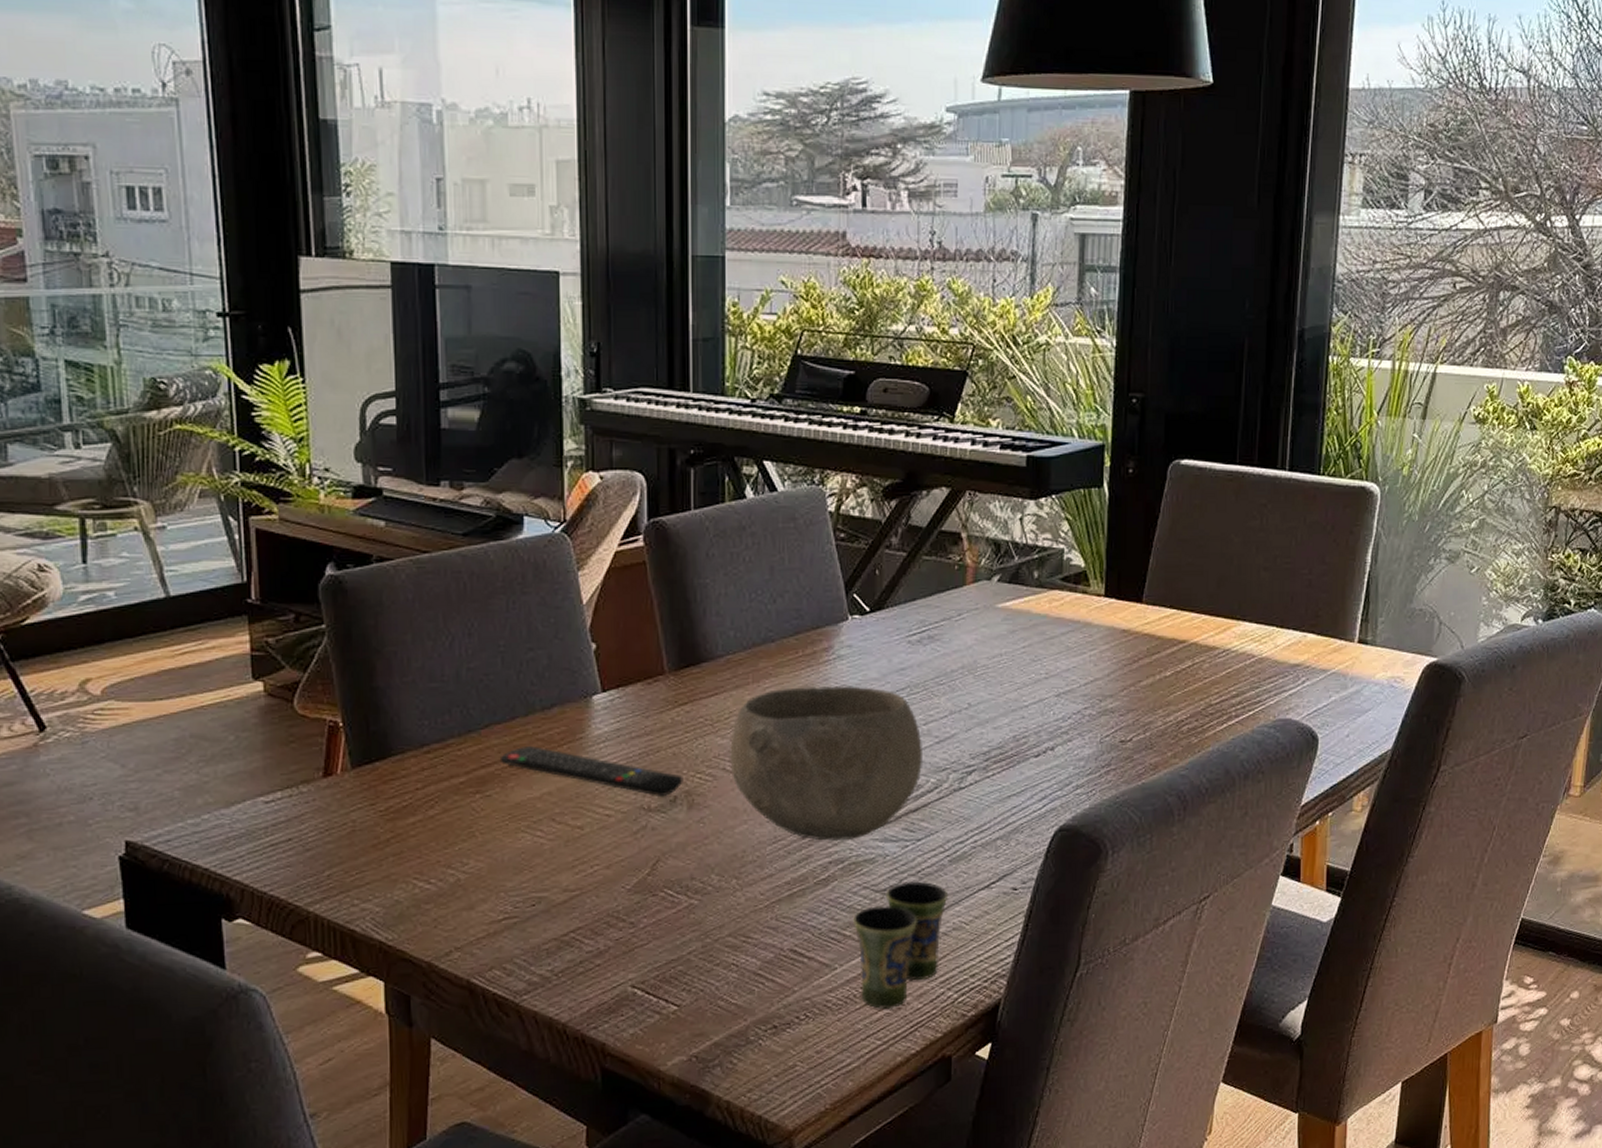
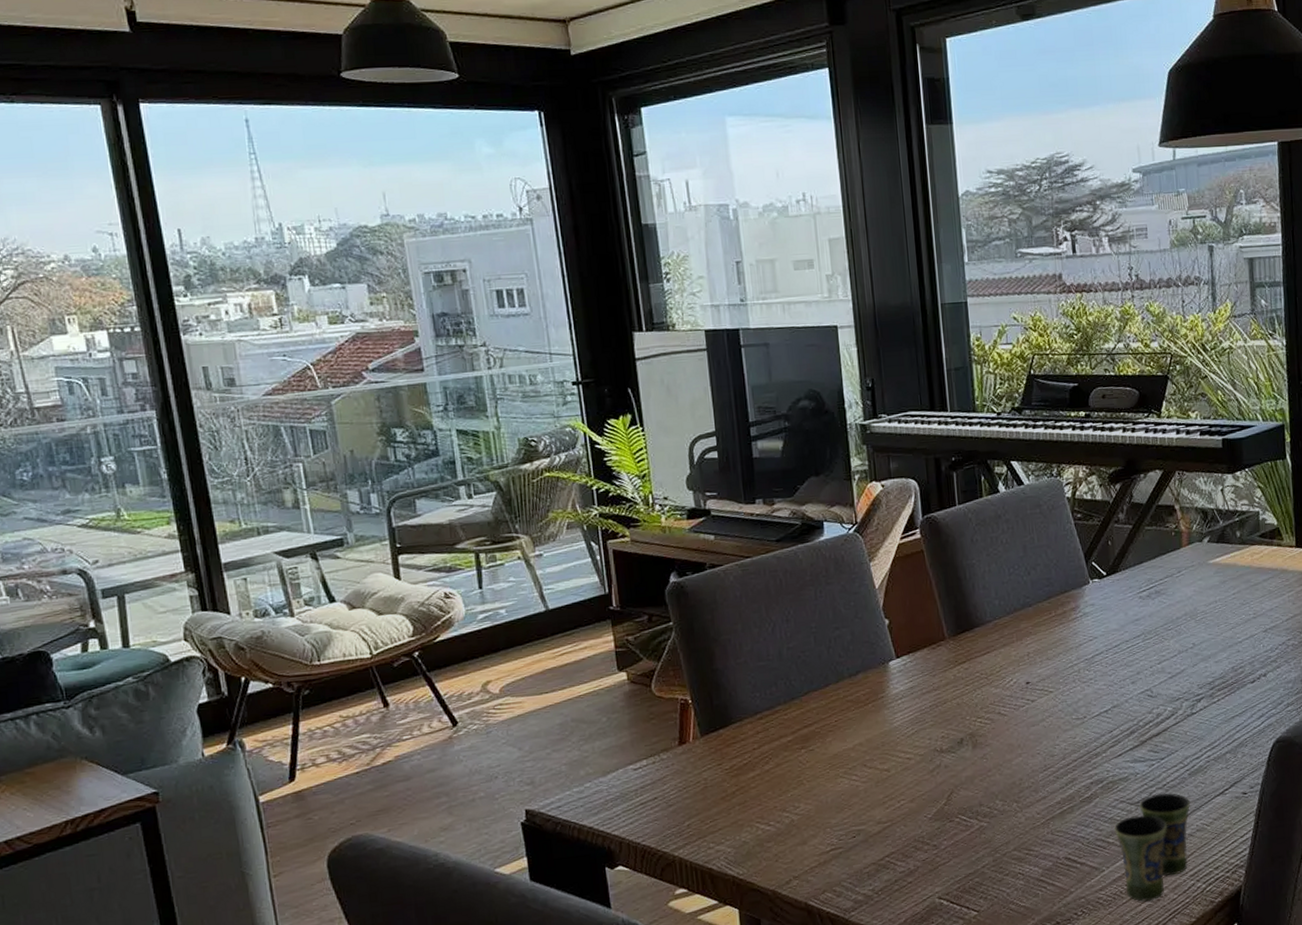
remote control: present [499,745,683,798] -> none [818,706,967,741]
bowl: present [729,686,924,841] -> none [1002,637,1161,766]

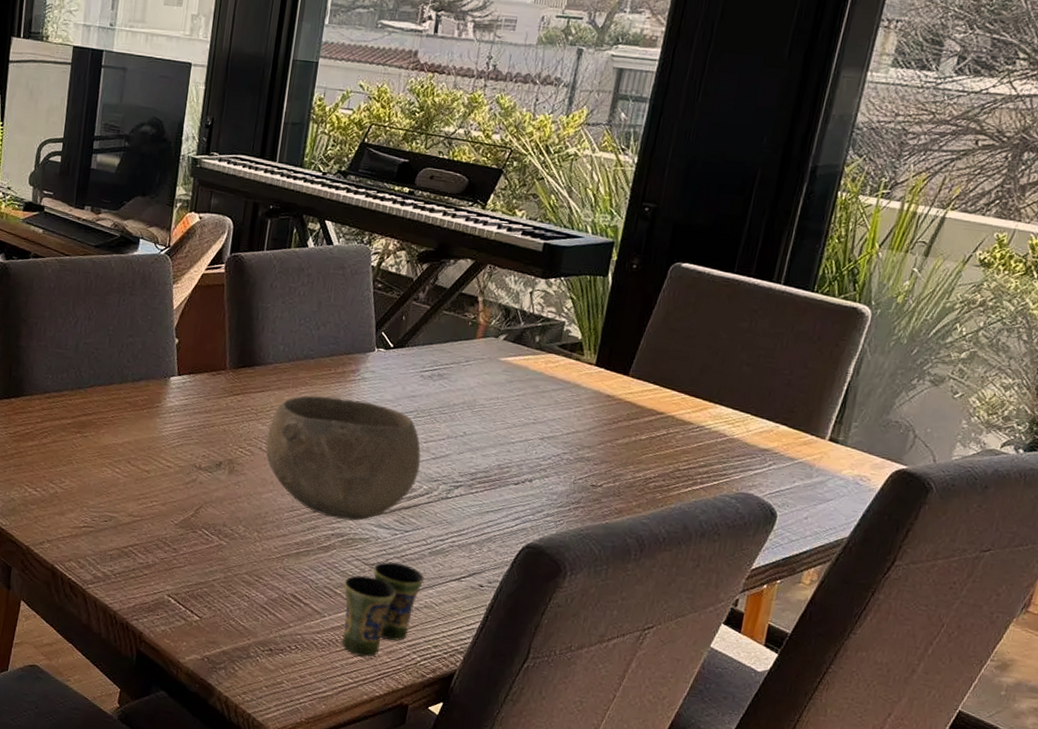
bowl: none [1002,637,1161,766] -> present [265,395,421,521]

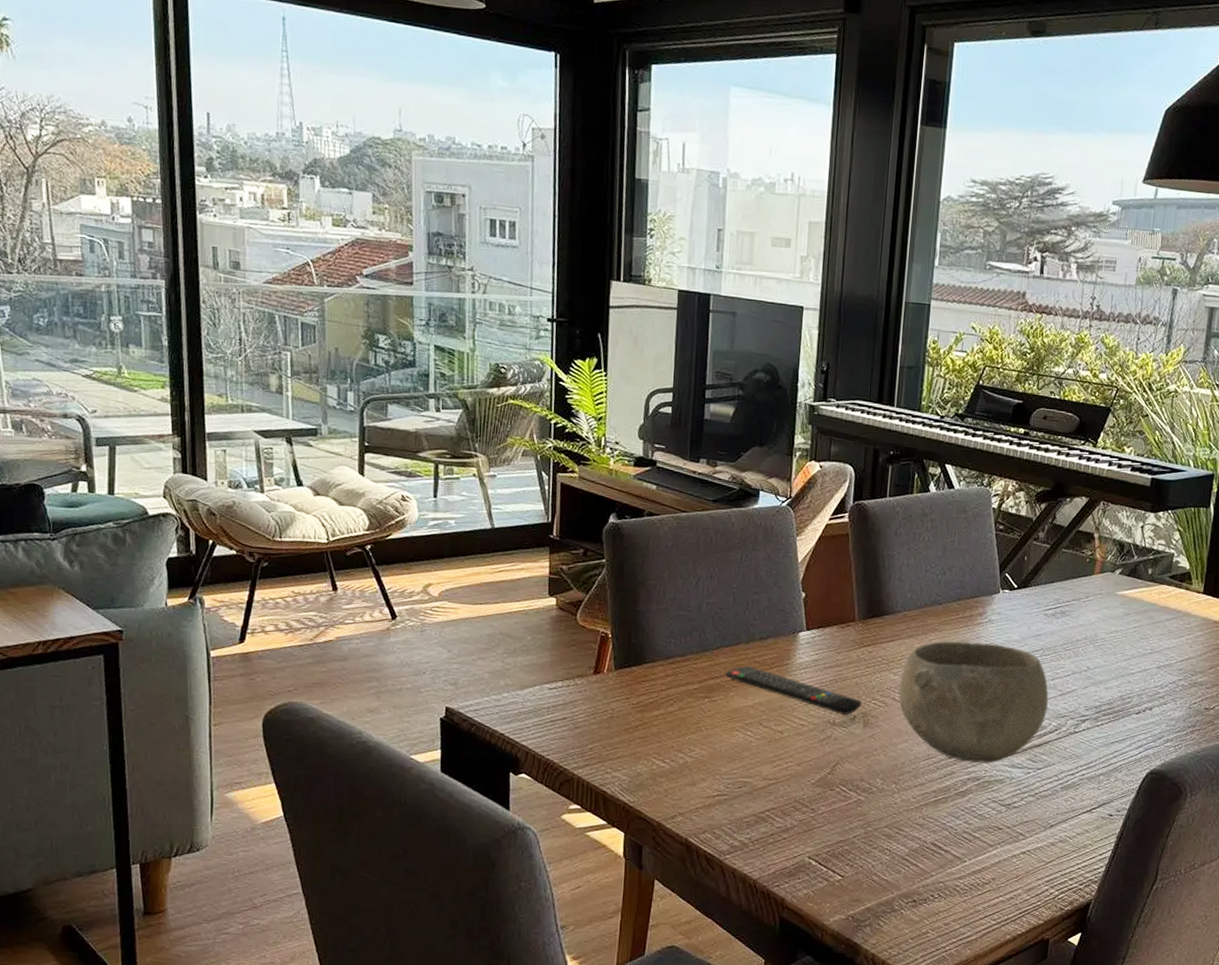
remote control: none [97,405,229,461] -> present [725,665,862,716]
cup: present [342,562,424,657] -> none [982,800,1058,897]

